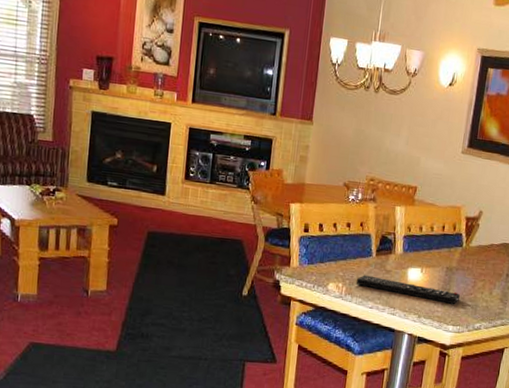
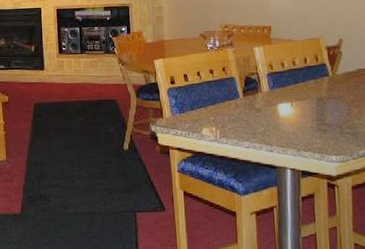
remote control: present [356,275,460,304] -> none [228,116,337,134]

